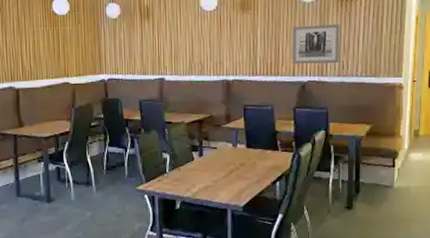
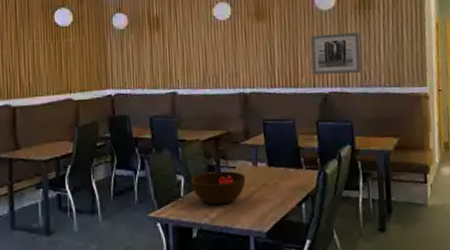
bowl: none [176,151,226,181] -> present [191,171,246,205]

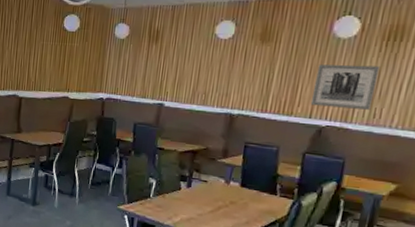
bowl: present [191,171,246,205] -> none [161,180,216,212]

